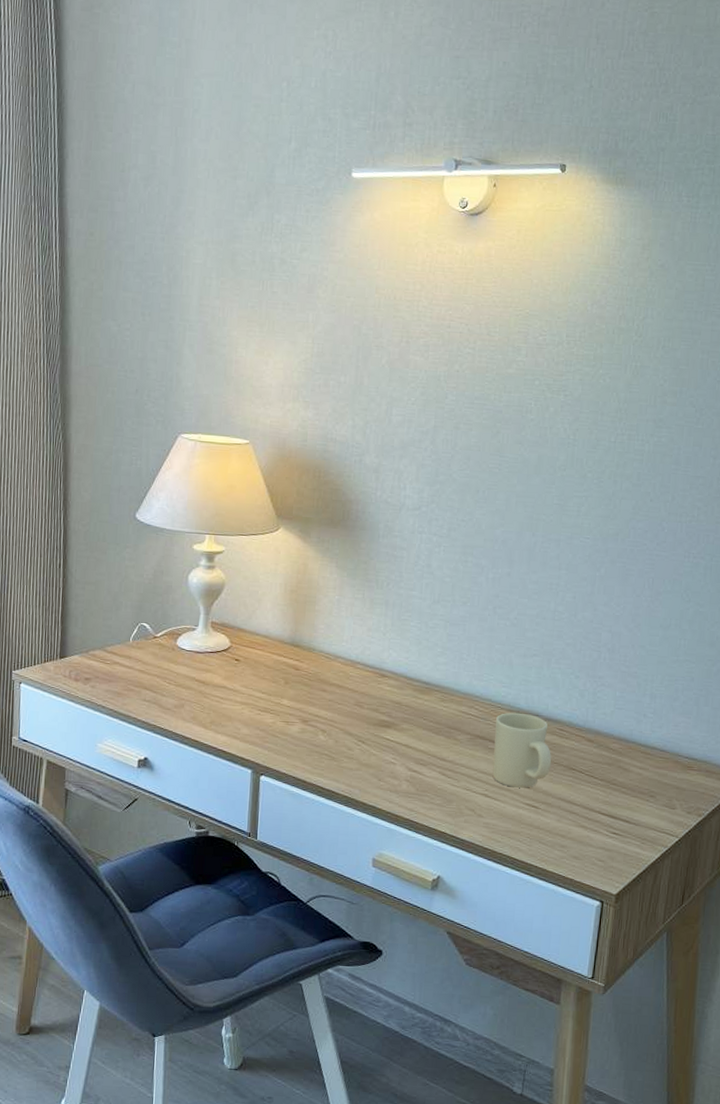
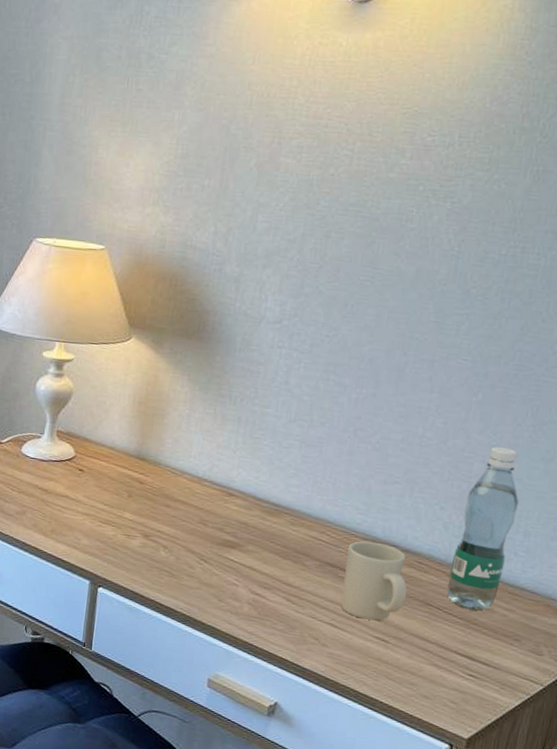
bottle: none [587,616,644,771] -> present [447,446,519,611]

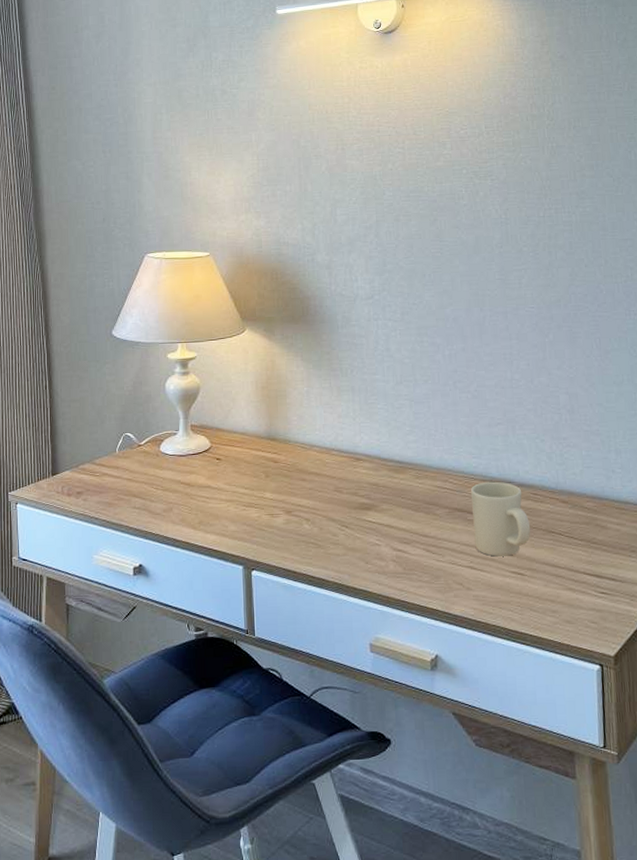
bottle: present [447,446,519,611] -> none [560,377,607,530]

